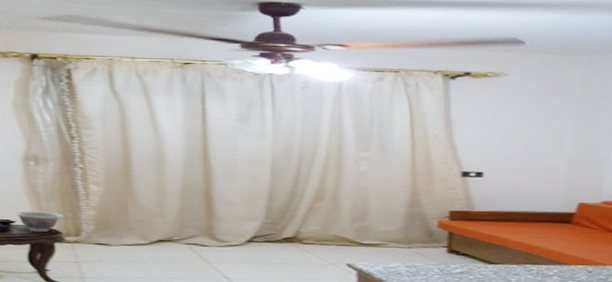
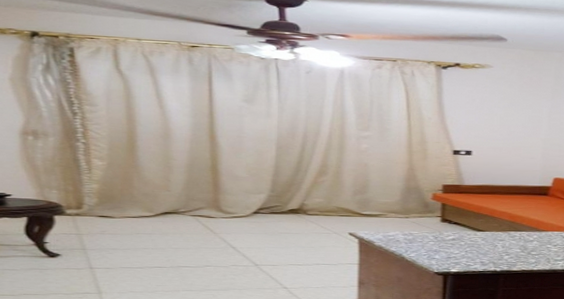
decorative bowl: present [14,210,64,232] -> none [10,184,64,205]

